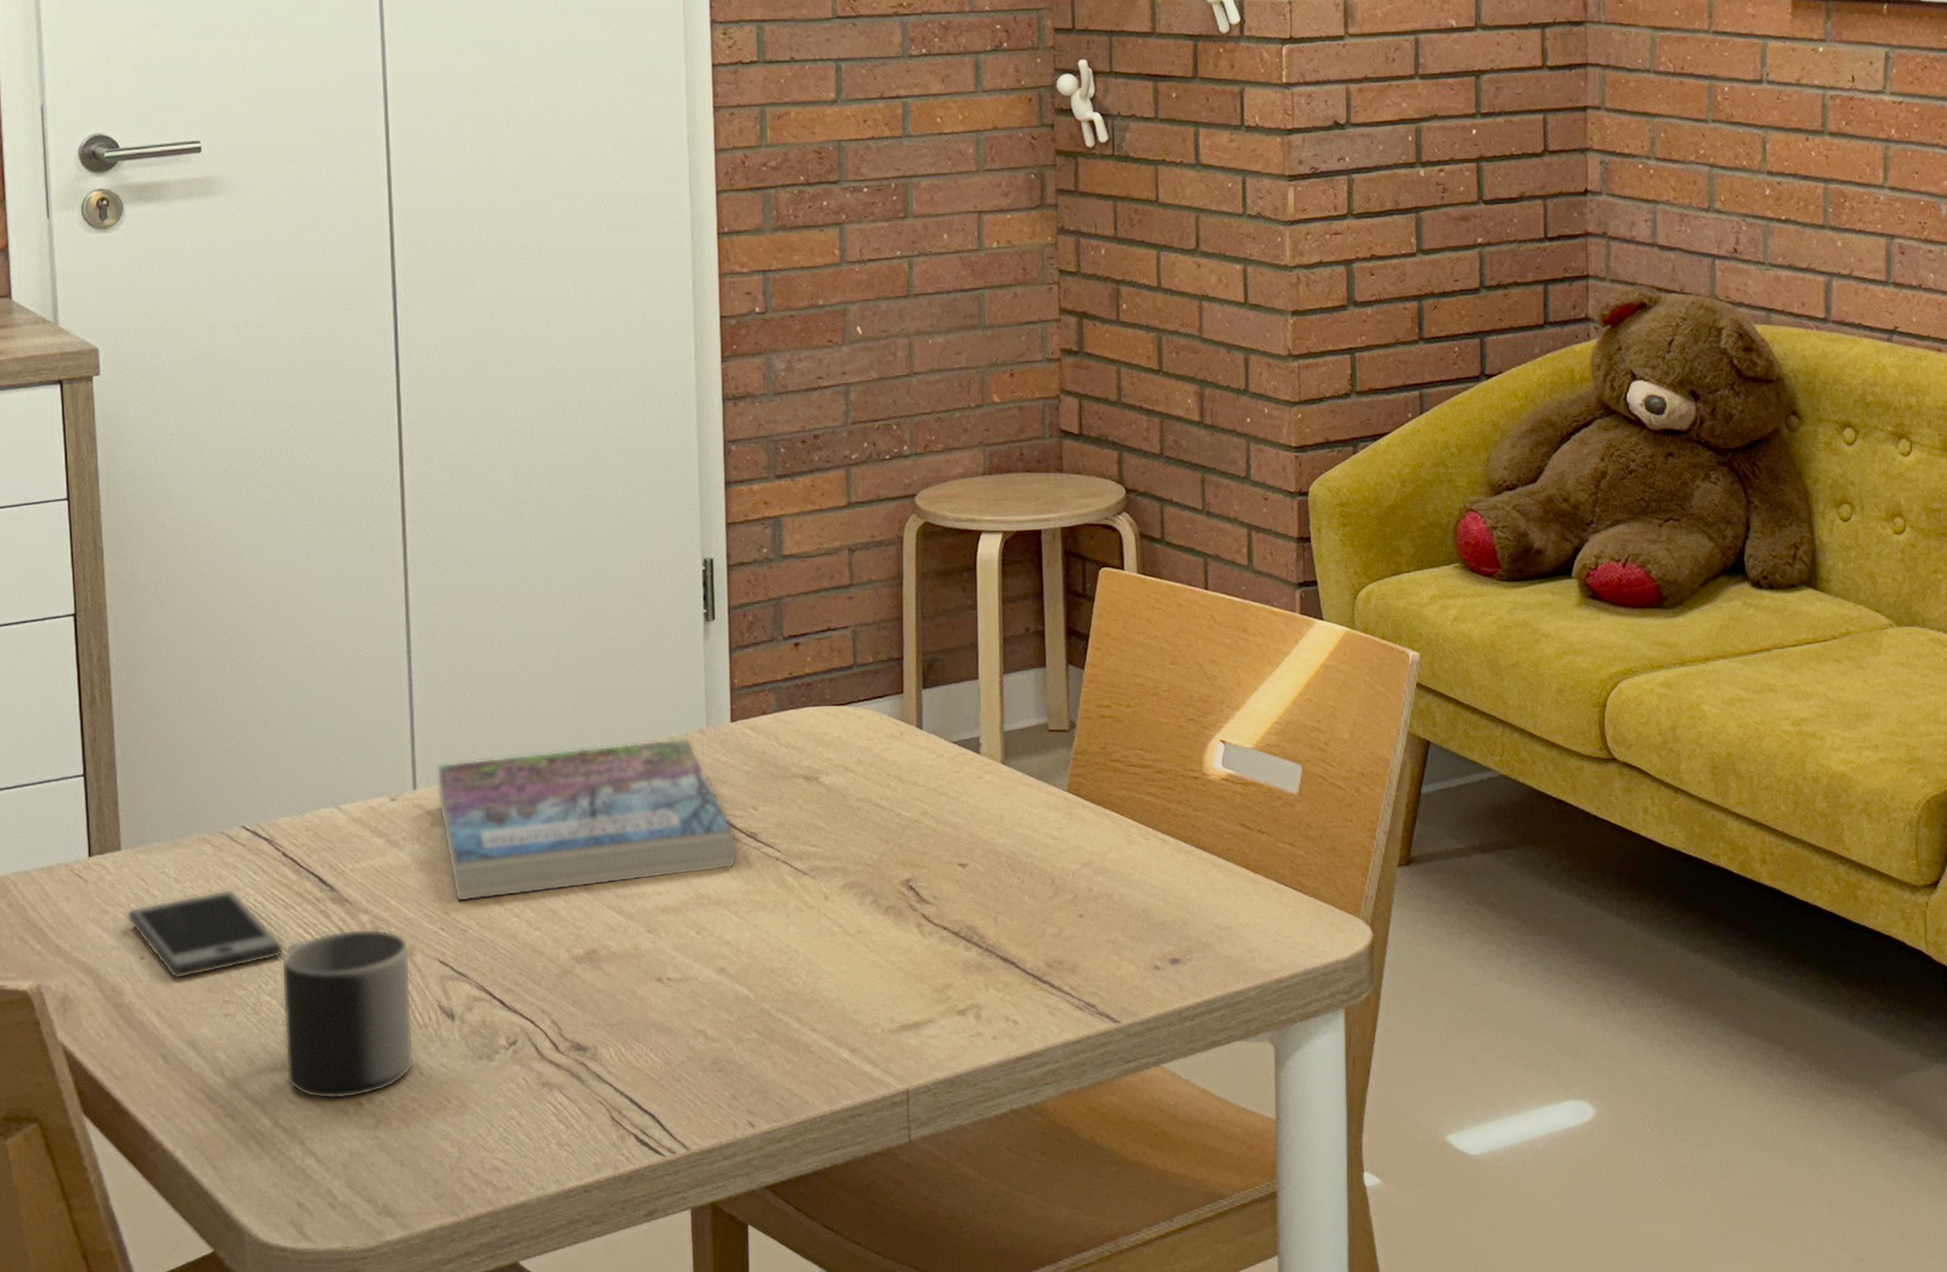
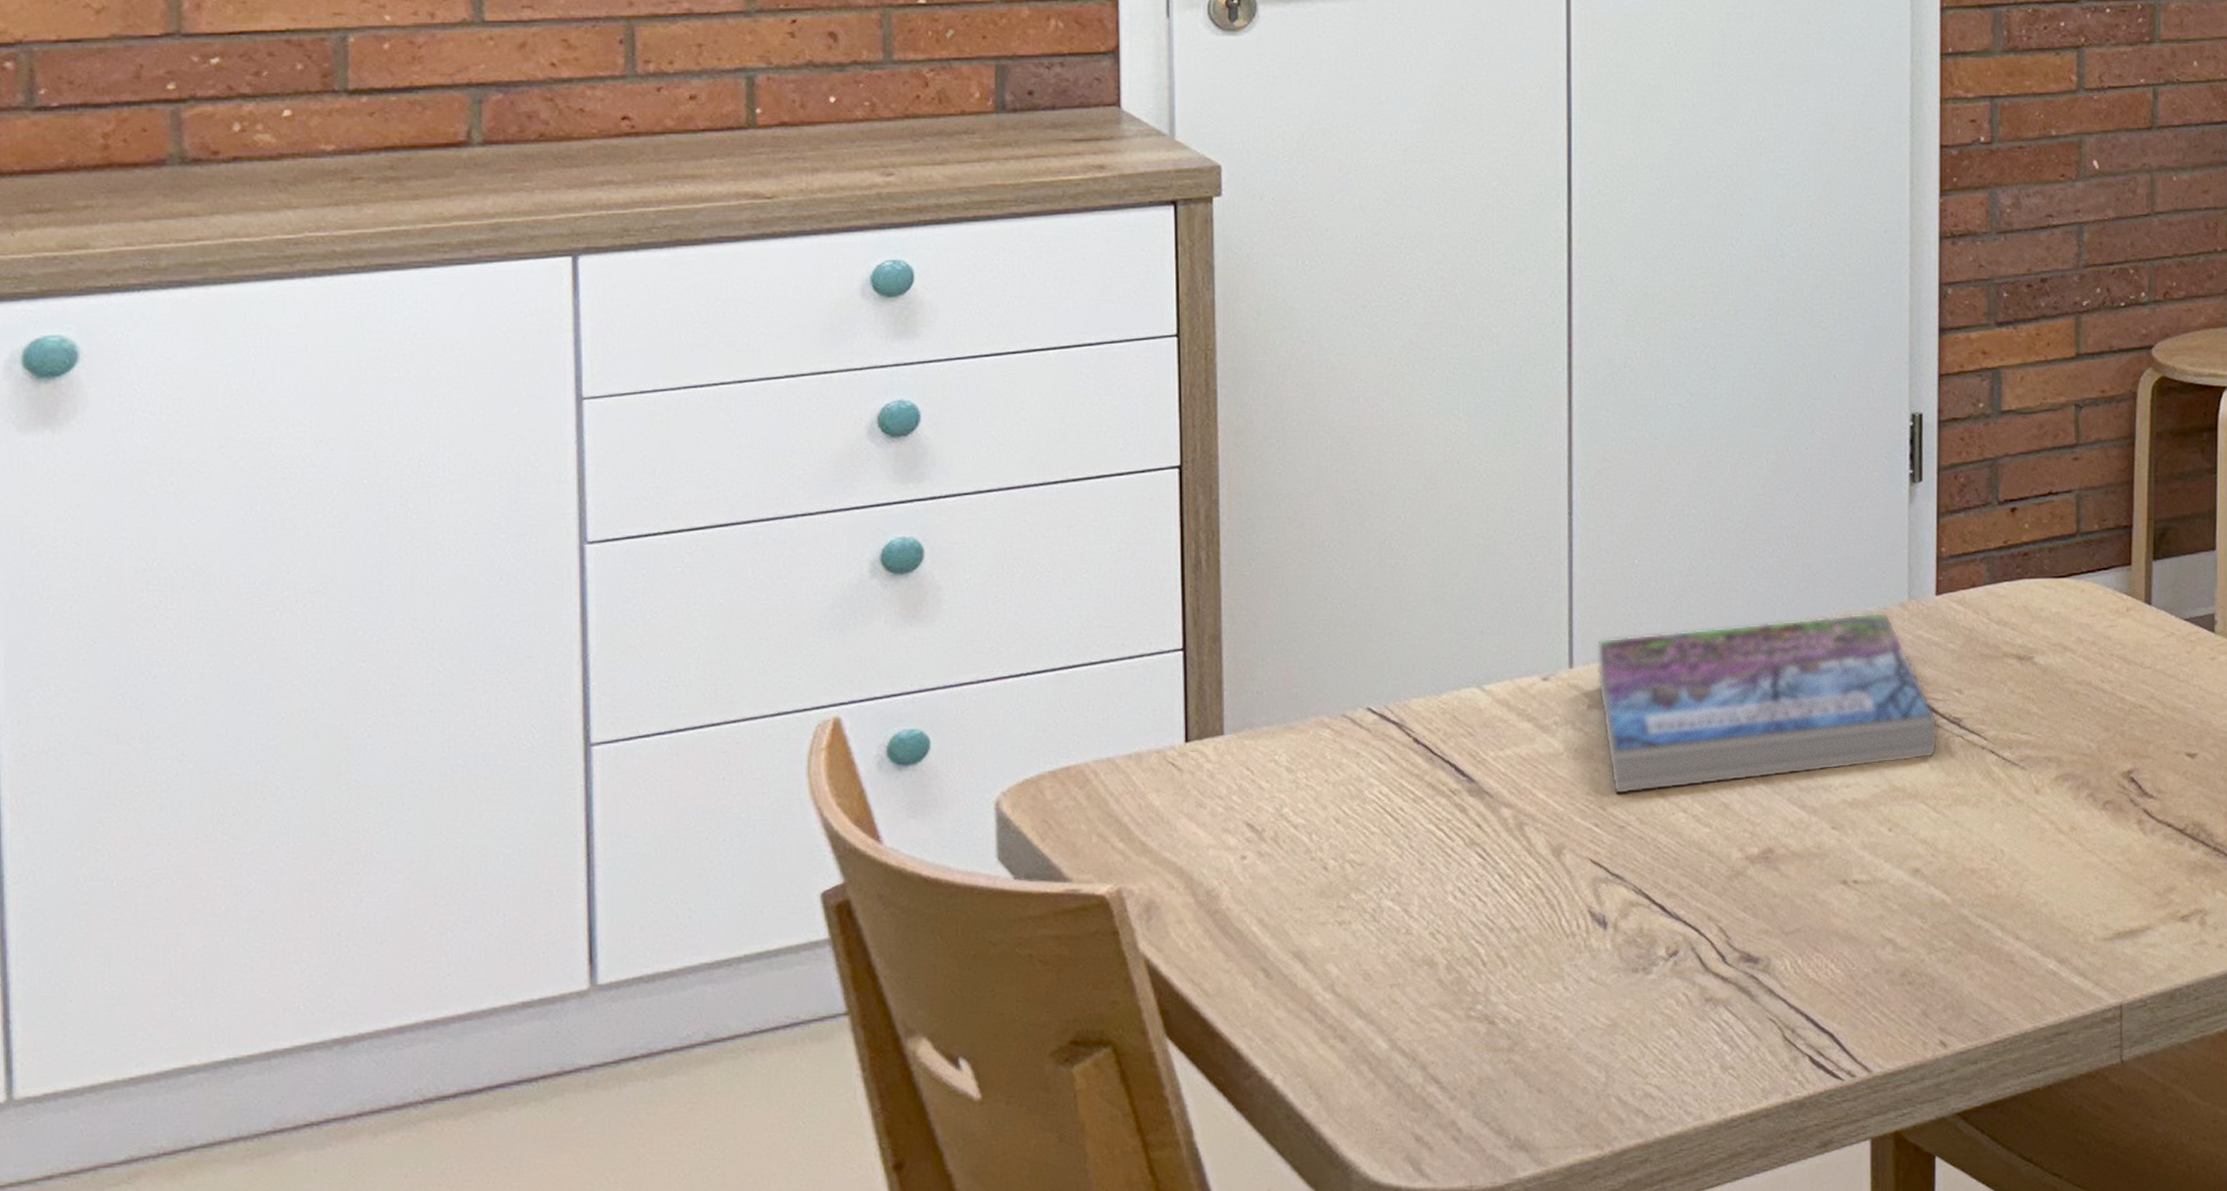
smartphone: present [126,889,286,979] -> none [1227,779,1413,882]
mug: present [281,928,414,1099] -> none [1407,824,1558,1018]

